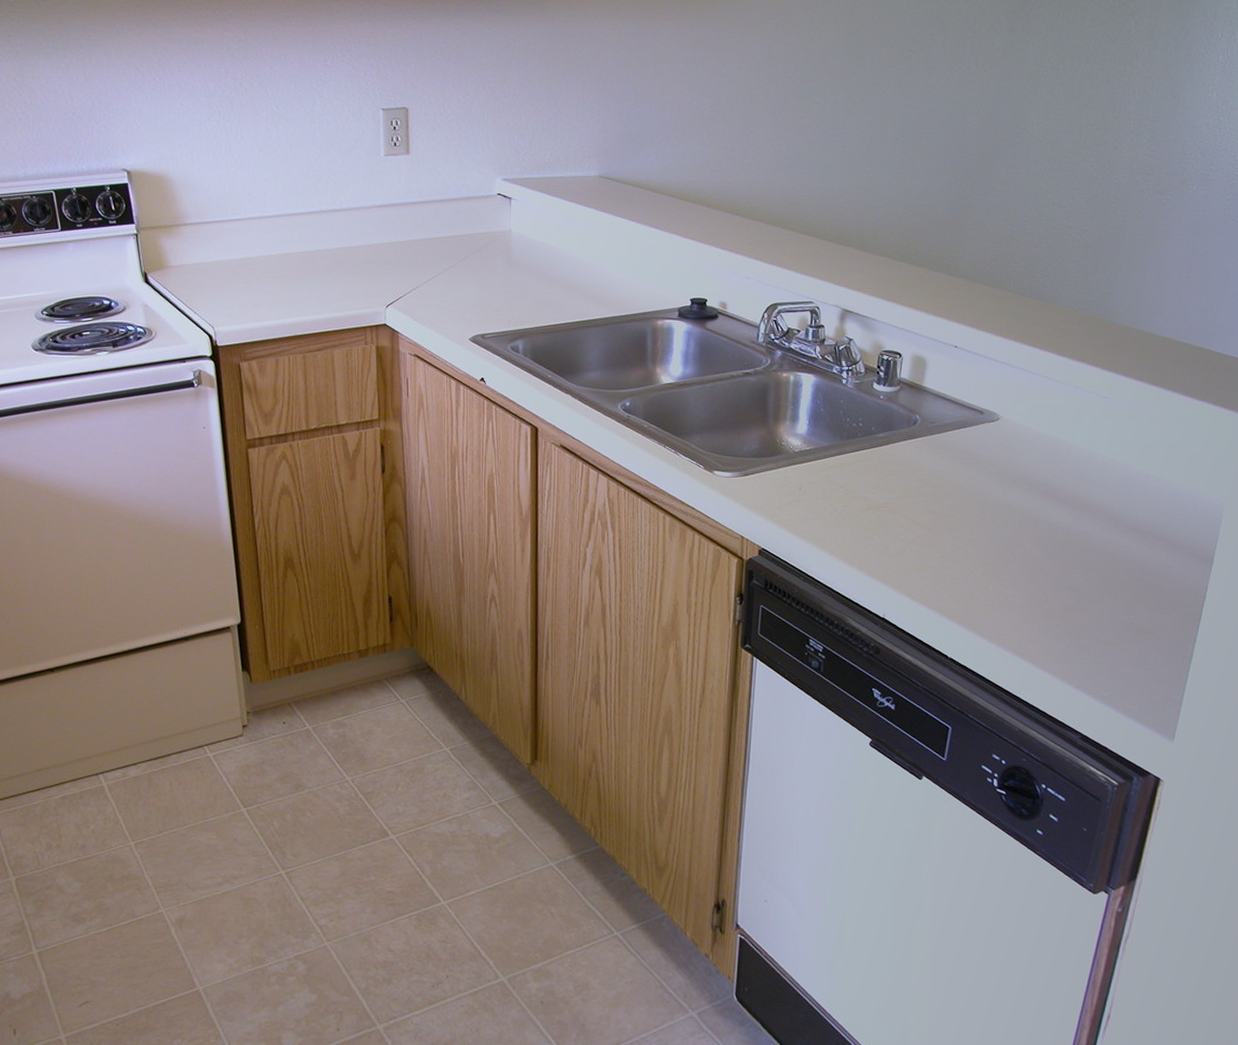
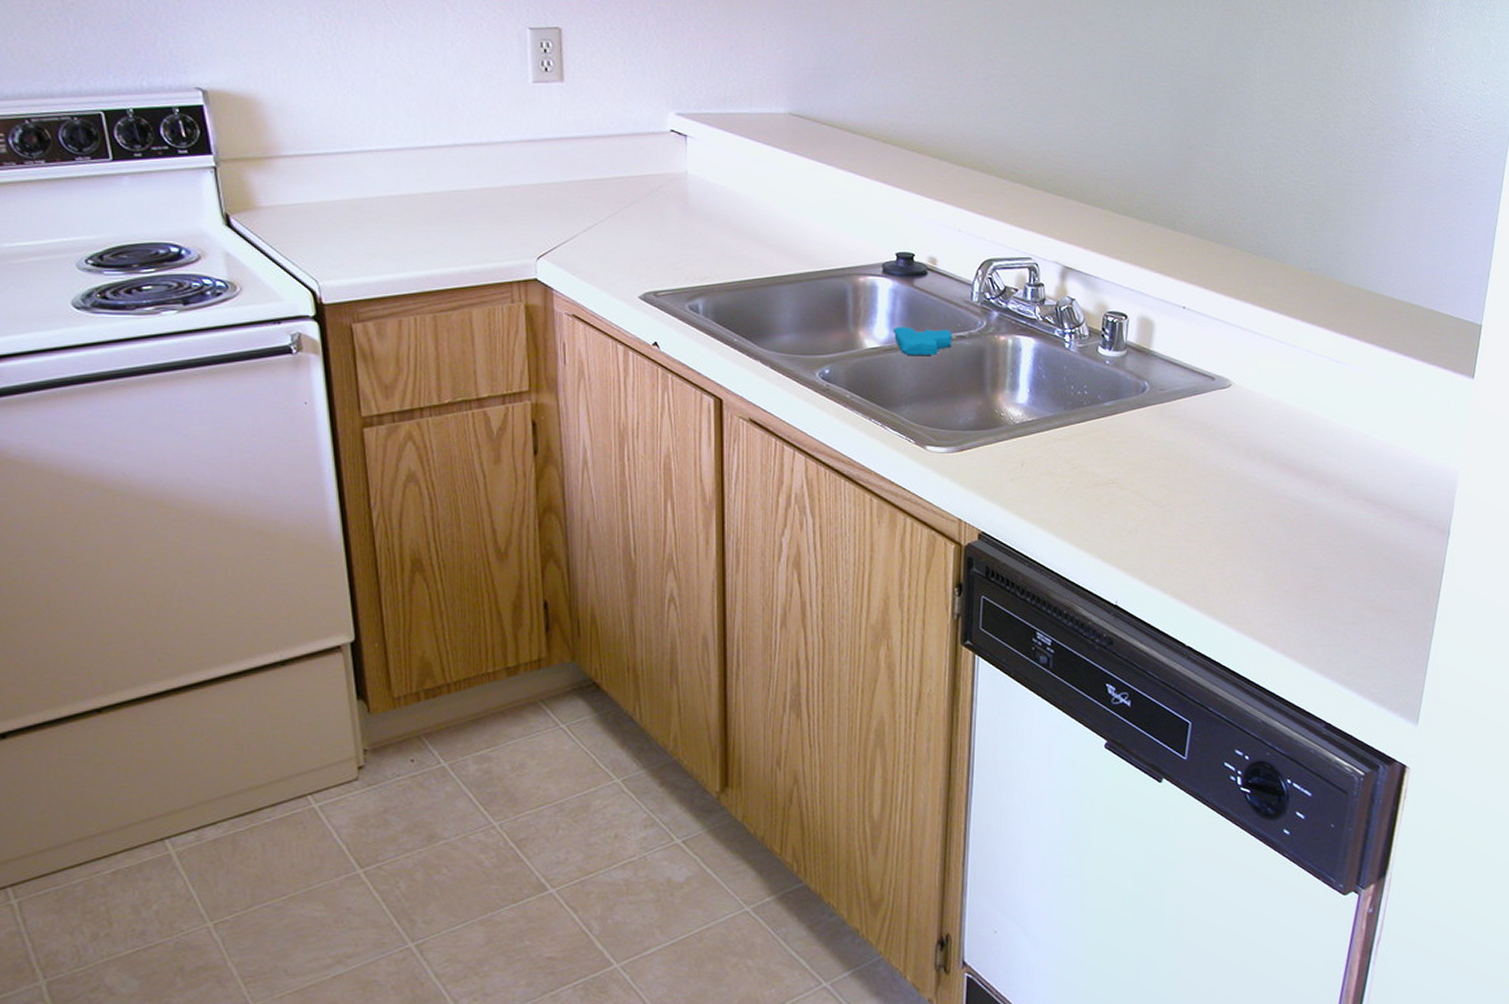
sponge: none [686,365,740,391] -> present [893,327,952,356]

